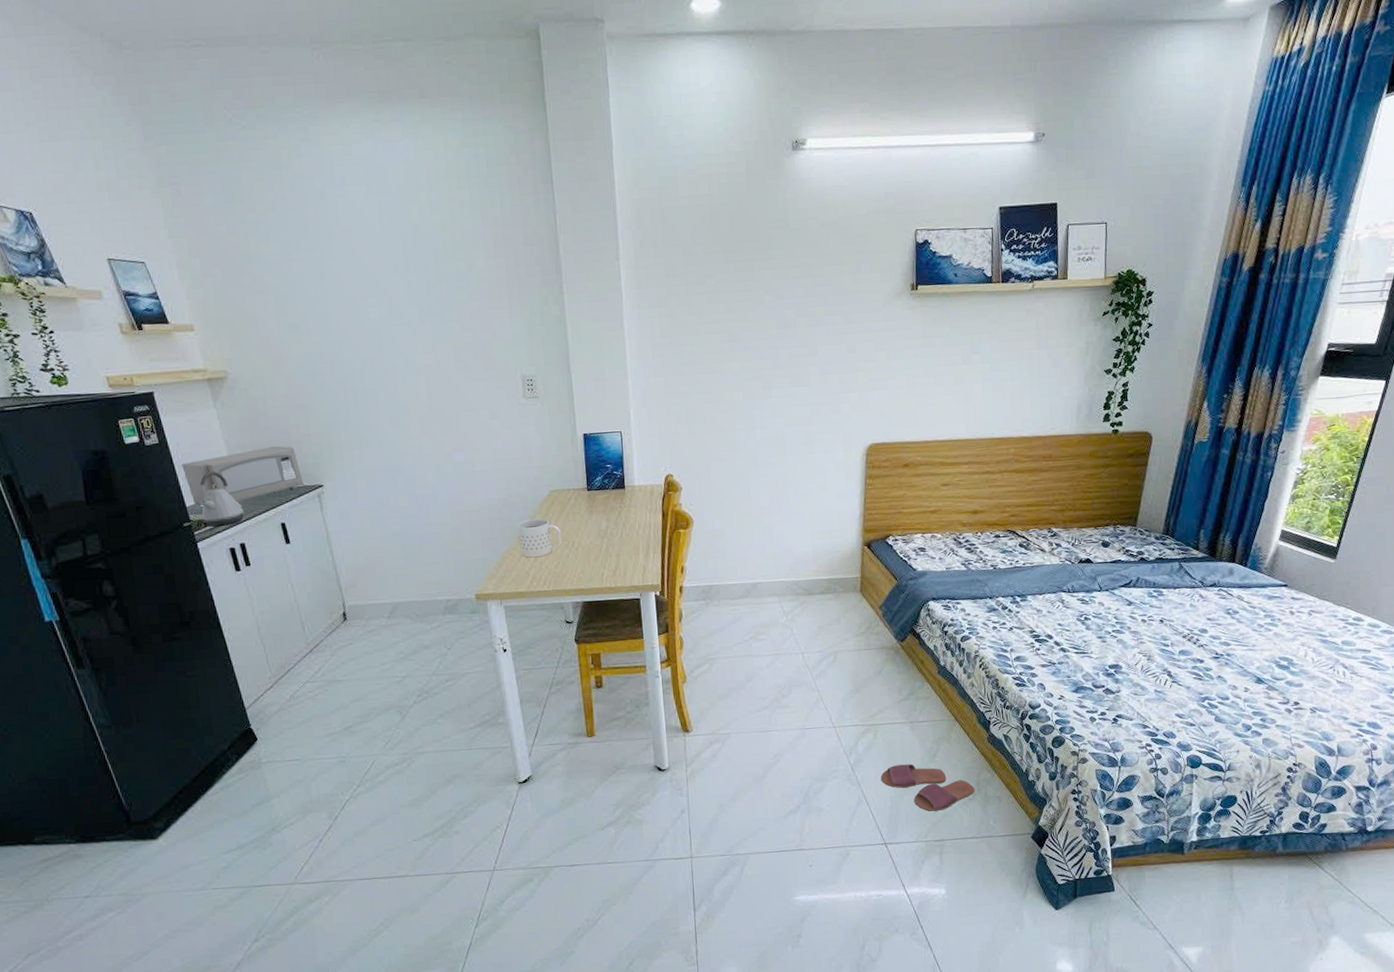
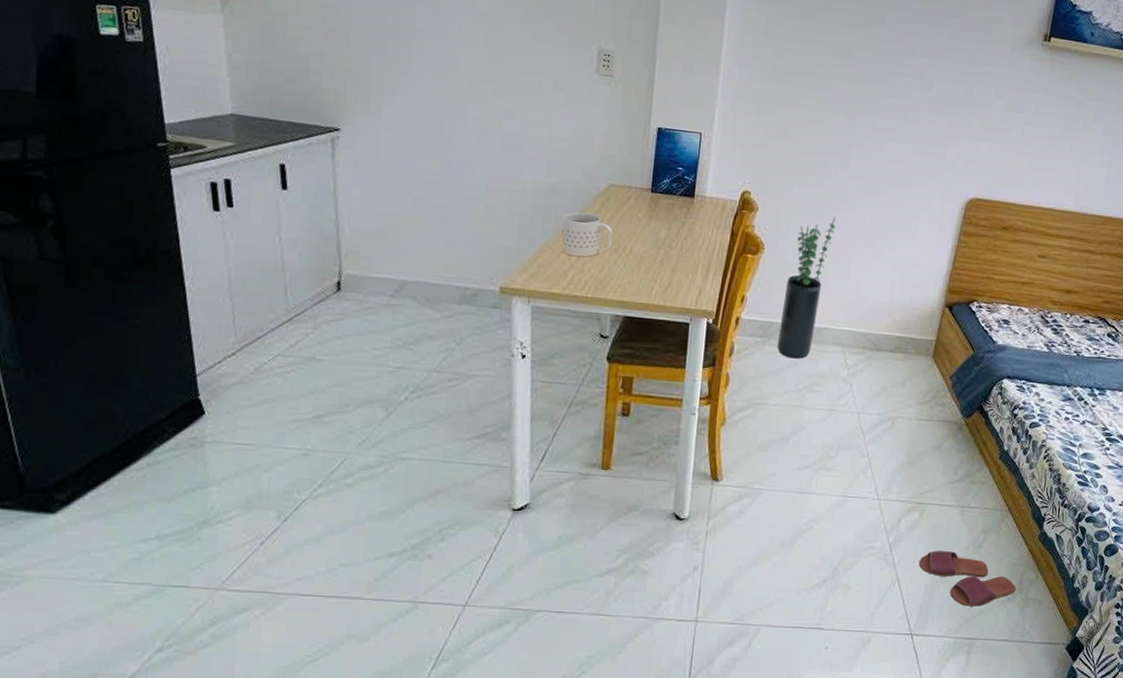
microwave: present [182,446,303,506] -> none [168,71,316,129]
kettle: present [200,472,244,528] -> none [182,87,236,156]
vase: none [718,483,753,615] -> present [777,217,836,359]

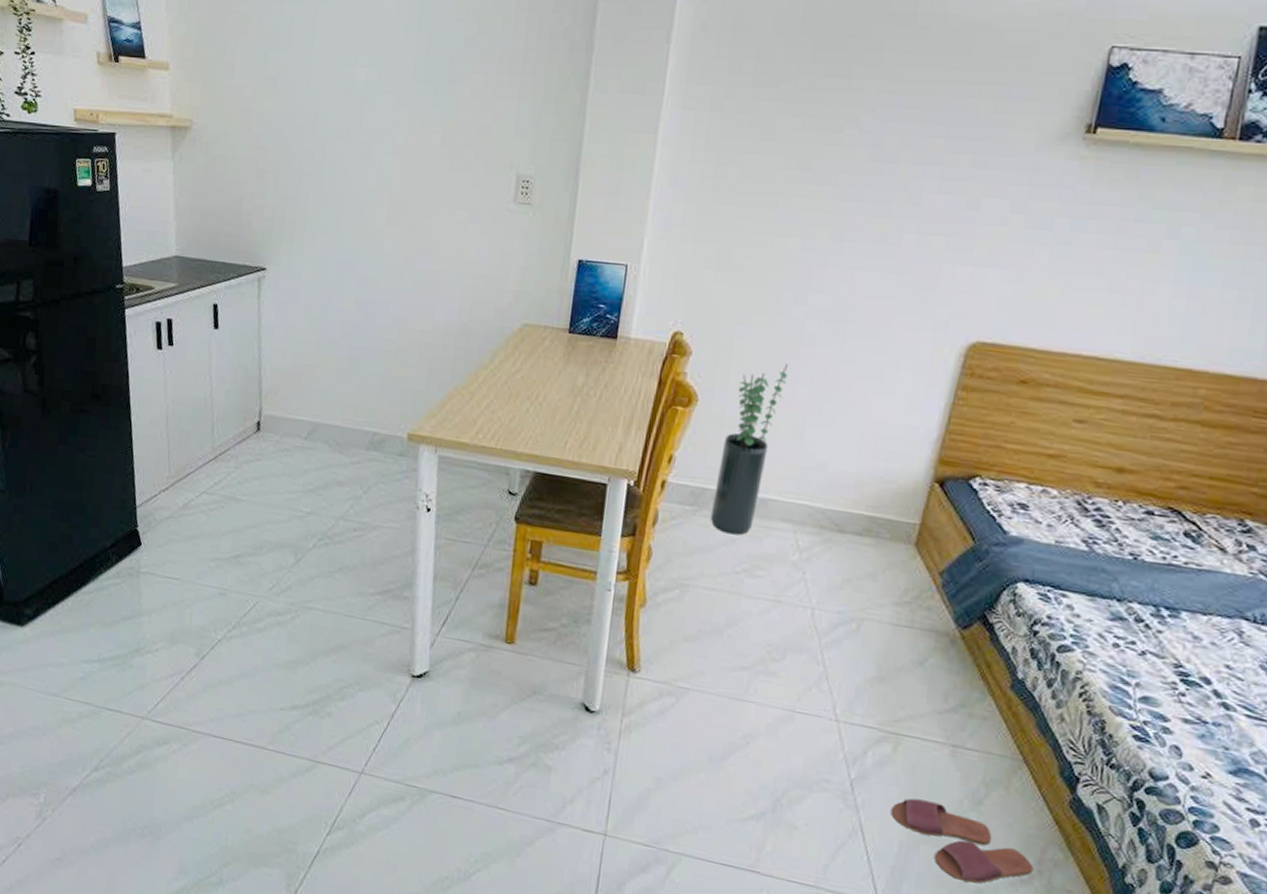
mug: present [561,212,613,258] -> none [471,354,525,405]

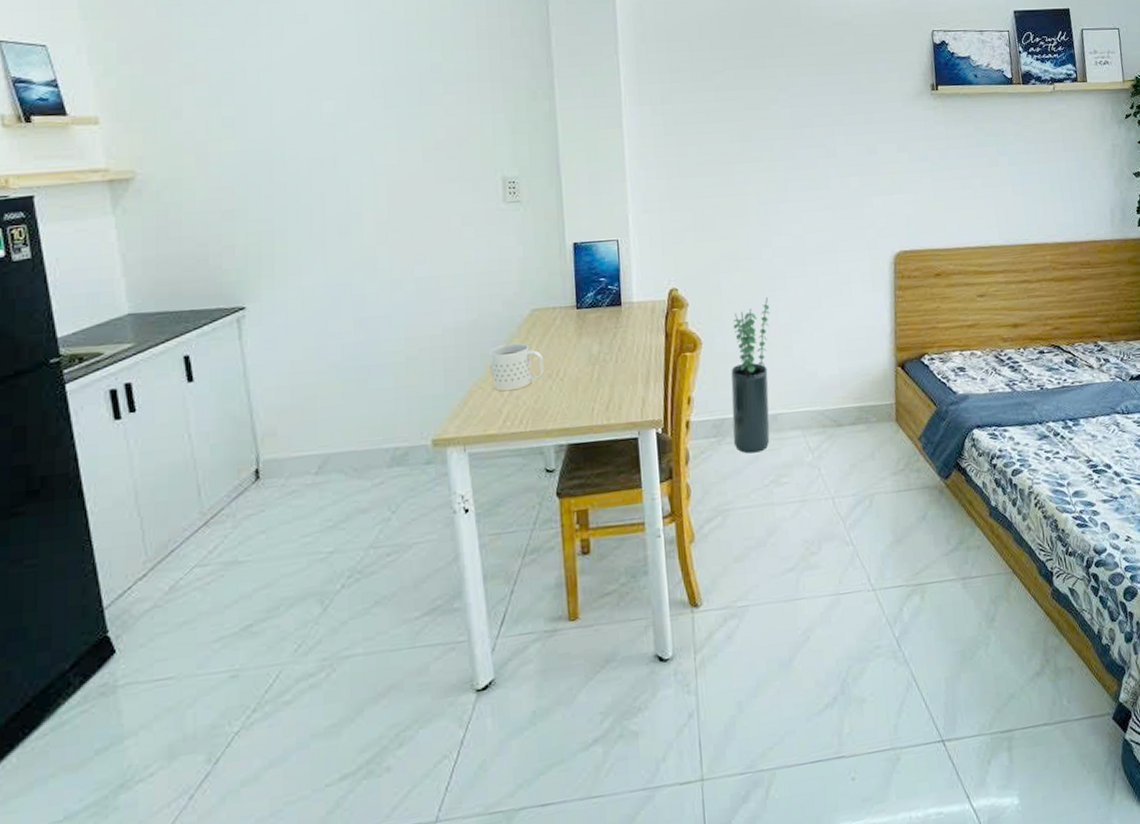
mug: none [471,354,525,405] -> present [489,342,545,392]
slippers: present [892,798,1034,884] -> none [933,632,1043,693]

